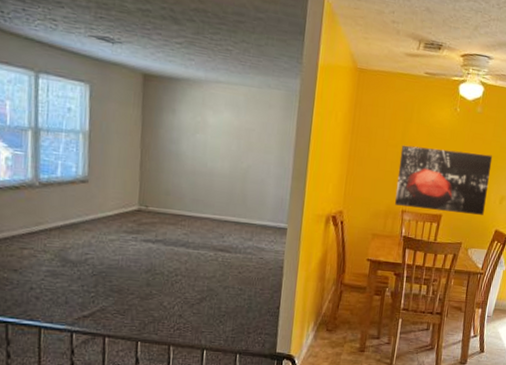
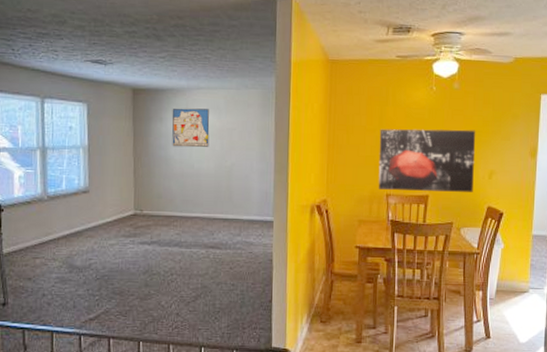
wall art: none [184,100,227,146] -> present [172,108,210,148]

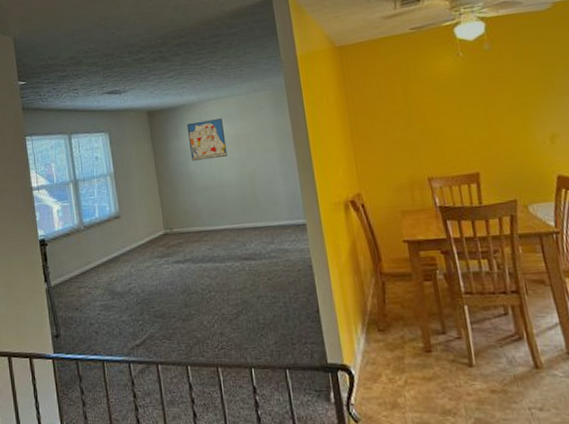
wall art: present [378,129,476,192] -> none [406,91,535,174]

